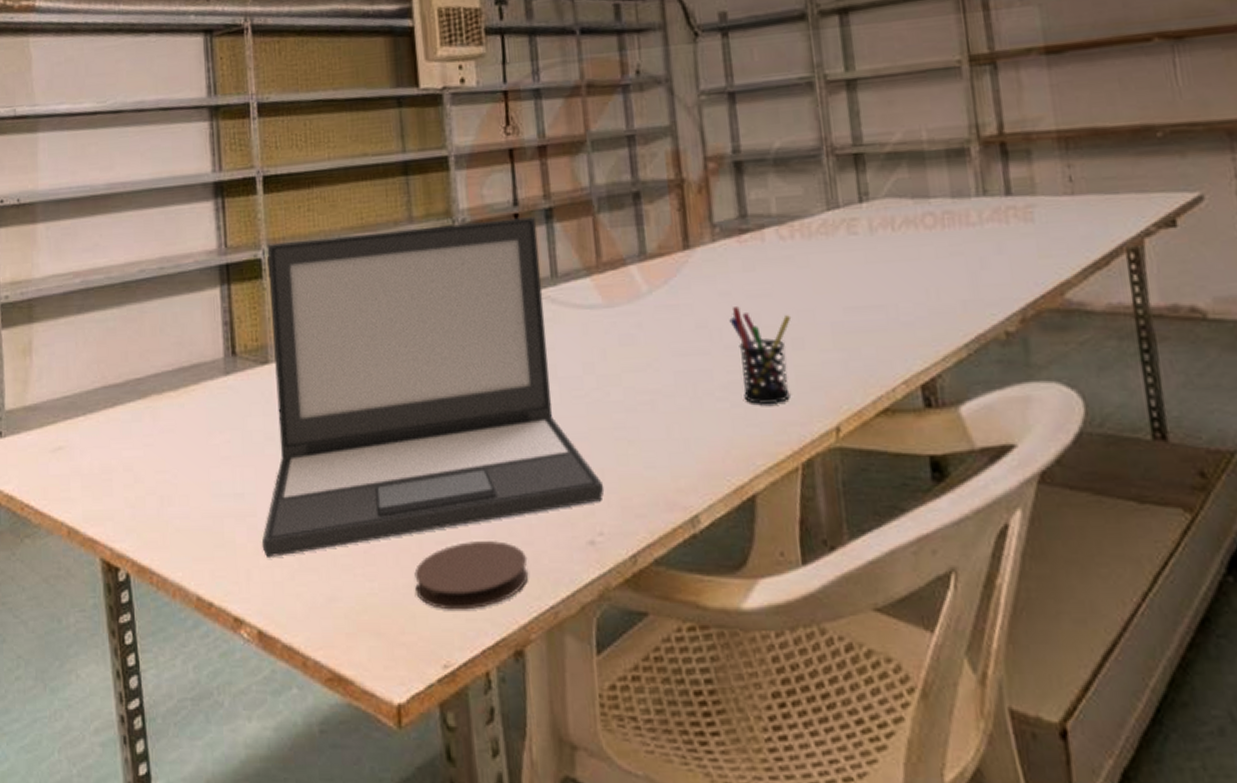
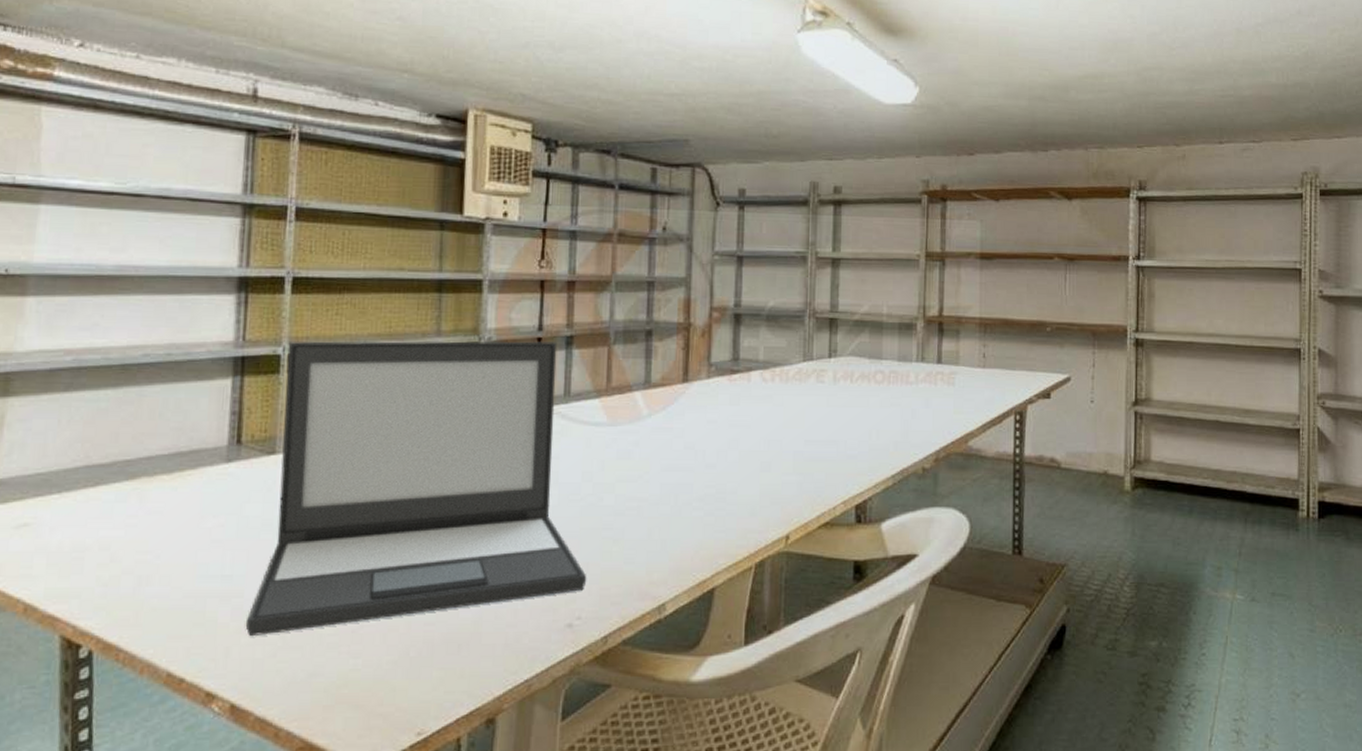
coaster: present [414,540,529,610] -> none [399,622,510,684]
pen holder: present [729,307,792,404] -> none [713,433,763,514]

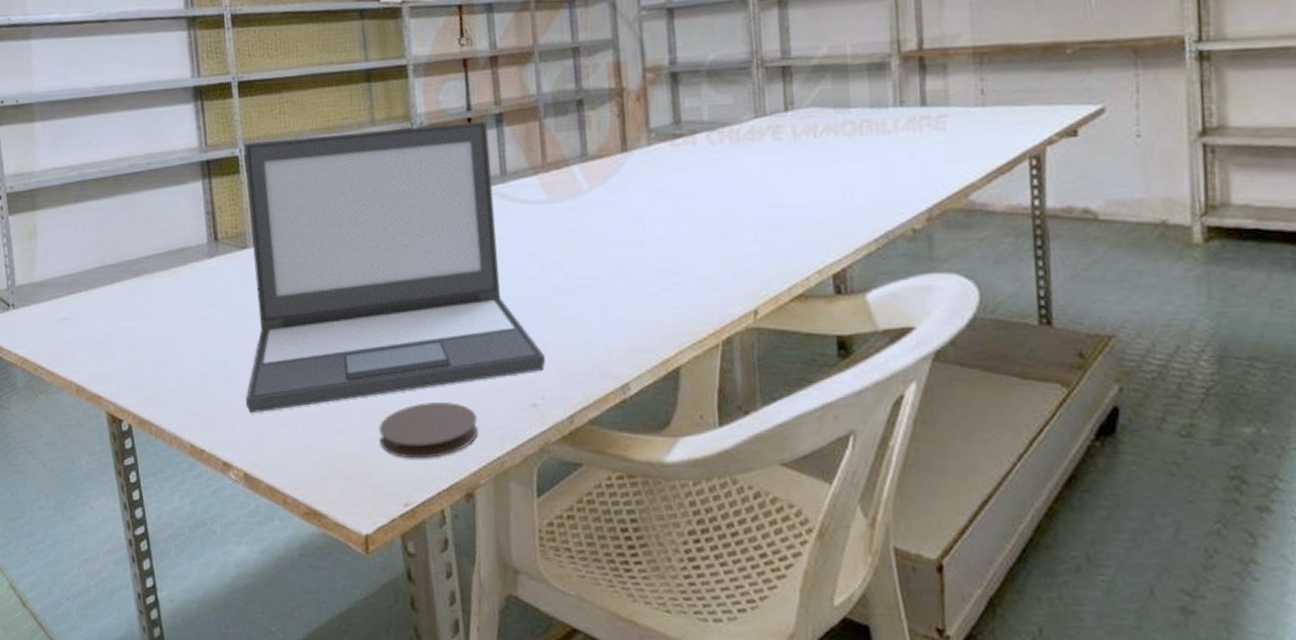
coaster: none [399,622,510,684] -> present [379,401,479,459]

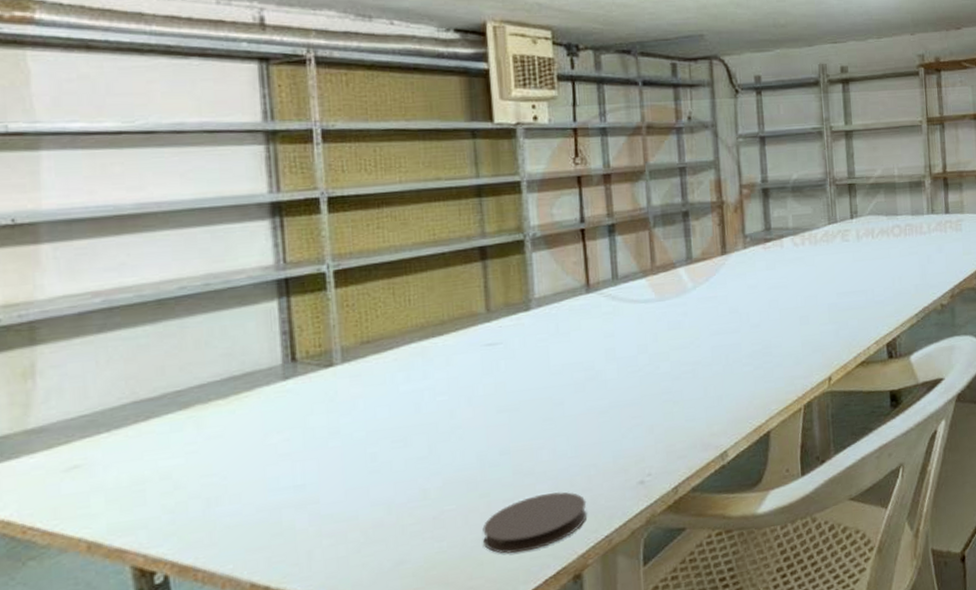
laptop: present [243,121,546,413] -> none [326,231,653,537]

